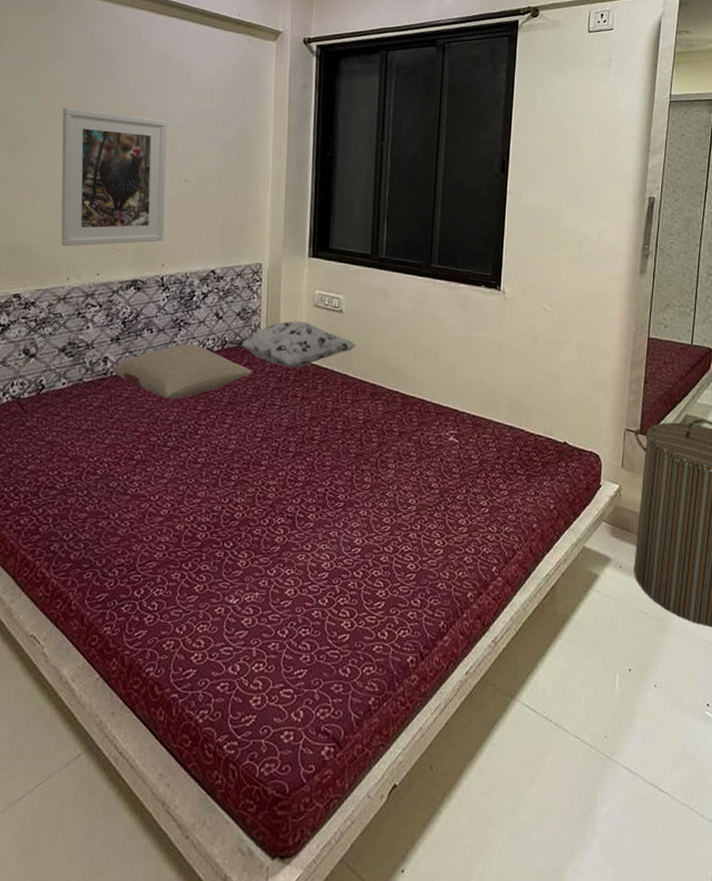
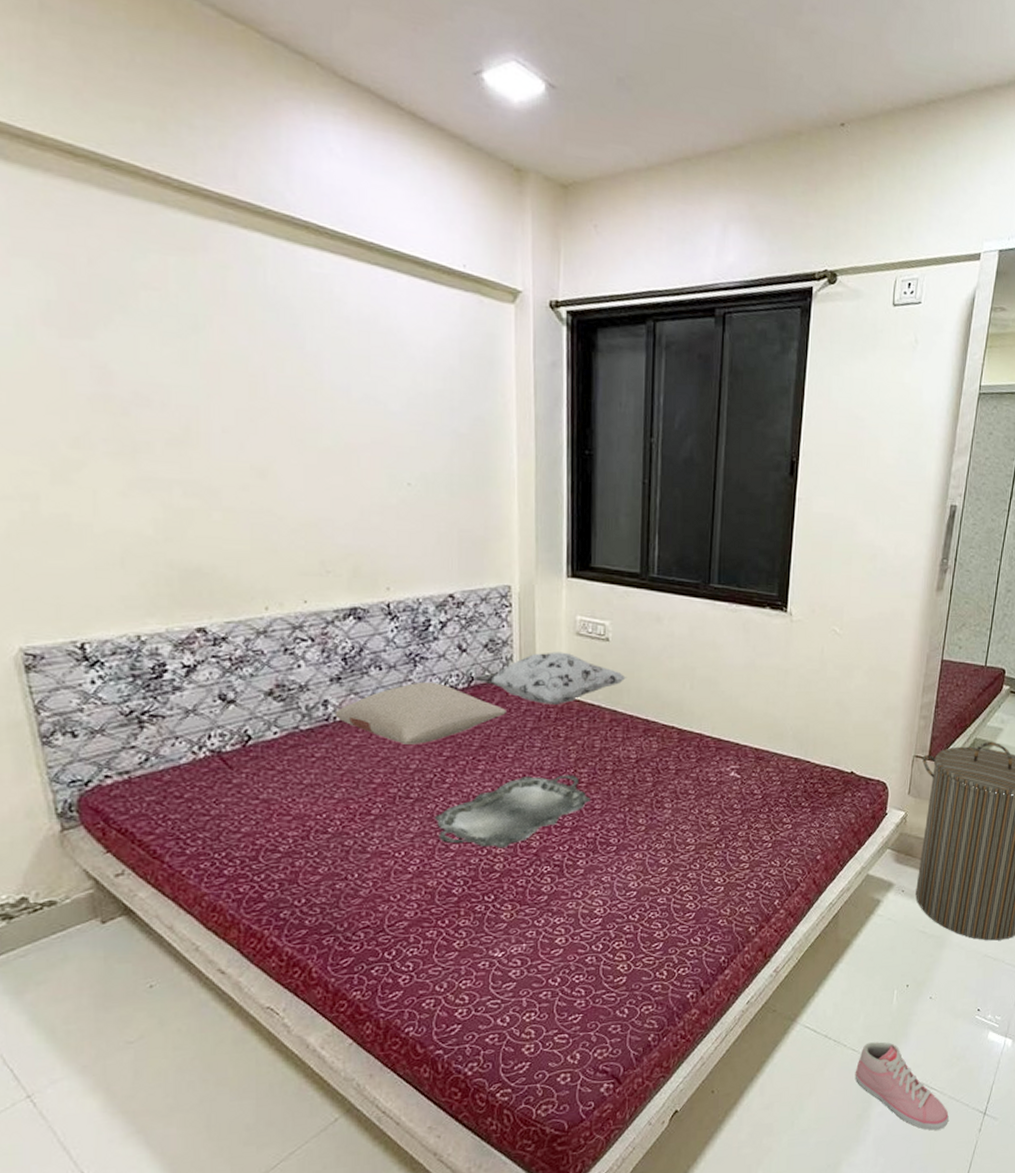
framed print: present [61,107,167,247] -> none [235,386,387,568]
serving tray: none [186,432,322,498] -> present [434,774,591,849]
sneaker: none [578,730,682,842] -> present [855,1042,949,1131]

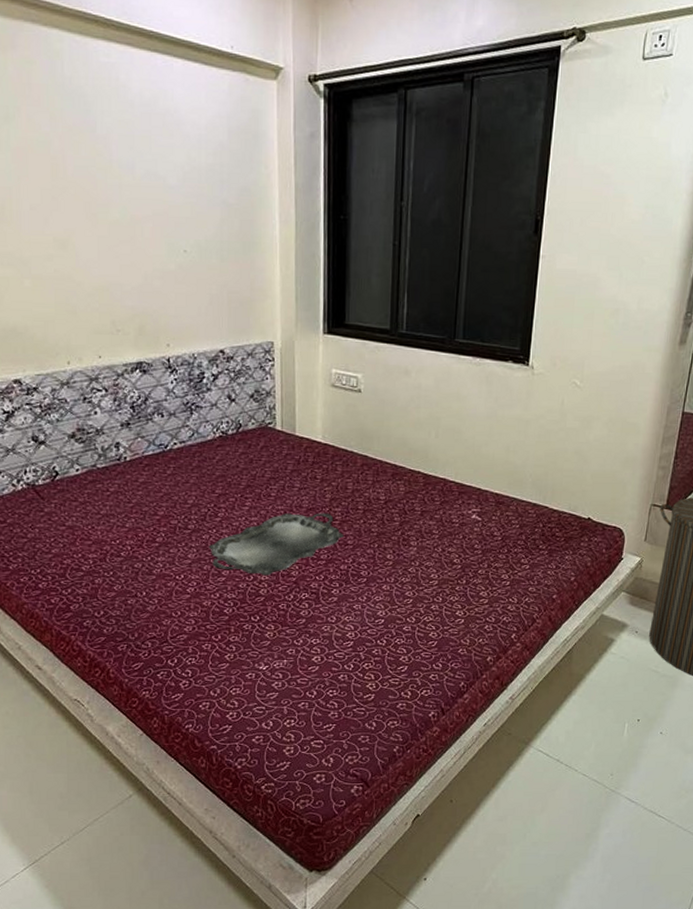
pillow: present [335,681,506,744] -> none [125,427,270,483]
decorative pillow: present [473,652,627,706] -> none [241,402,378,451]
sneaker: present [855,1042,949,1131] -> none [585,769,676,855]

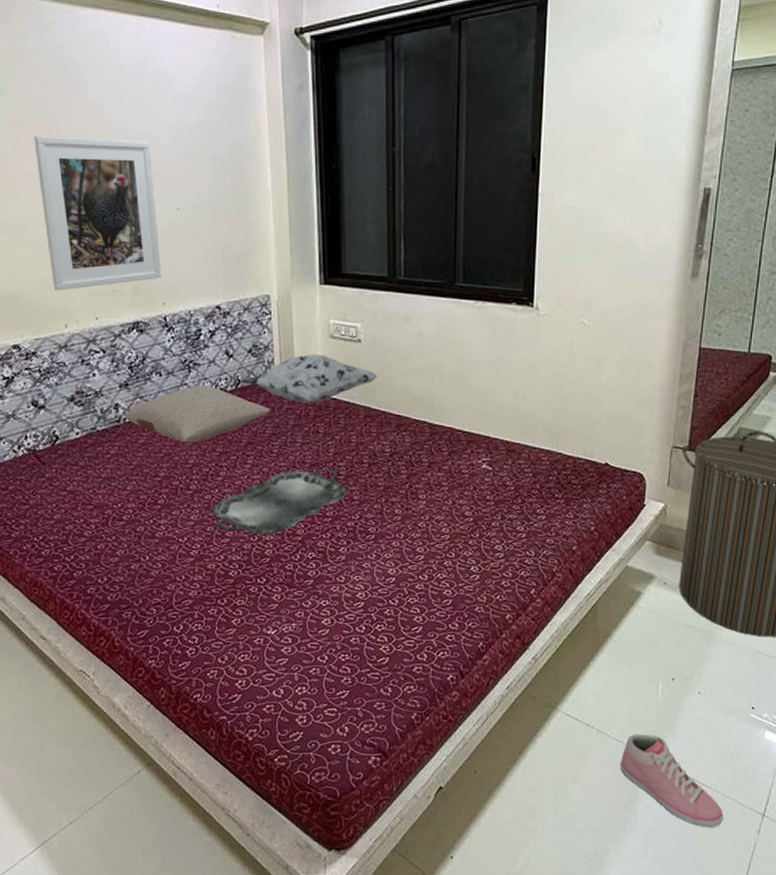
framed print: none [40,168,167,328] -> present [34,135,162,291]
pillow: none [125,427,270,483] -> present [124,385,270,442]
decorative pillow: none [241,402,378,451] -> present [240,354,379,404]
sneaker: none [585,769,676,855] -> present [620,734,723,828]

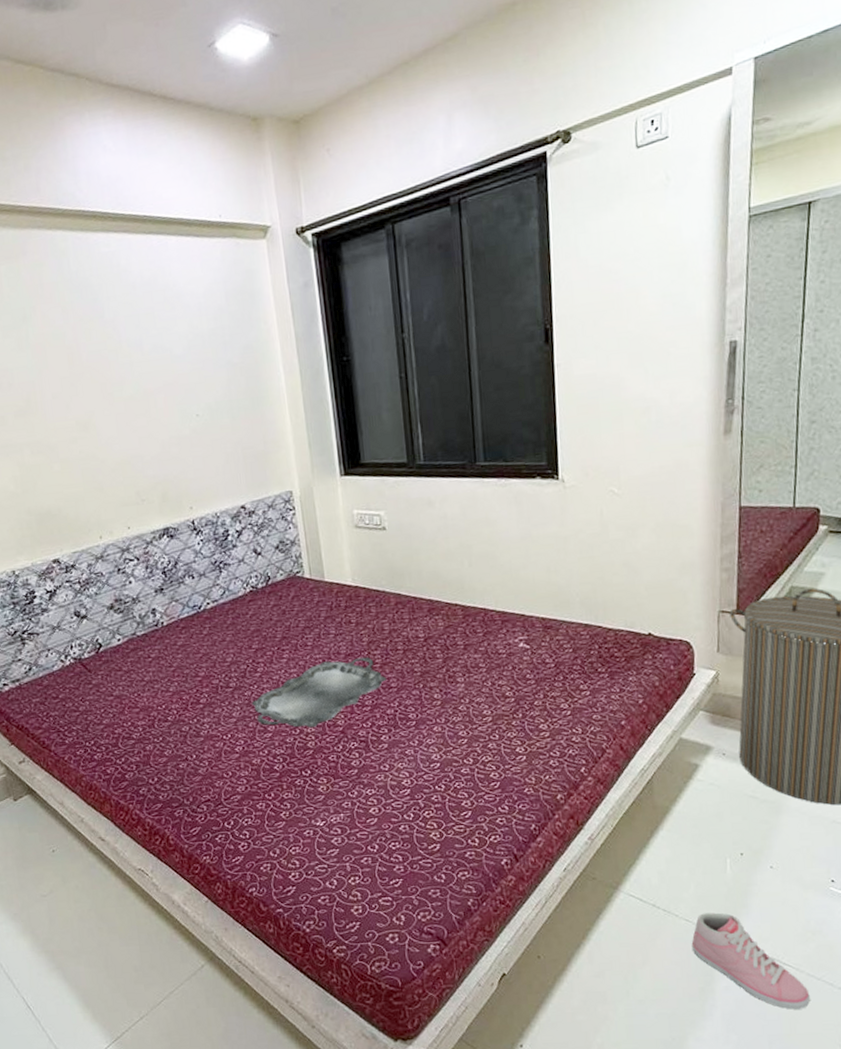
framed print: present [34,135,162,291] -> none [58,353,187,505]
pillow: present [124,385,270,442] -> none [162,584,302,641]
decorative pillow: present [240,354,379,404] -> none [270,545,407,595]

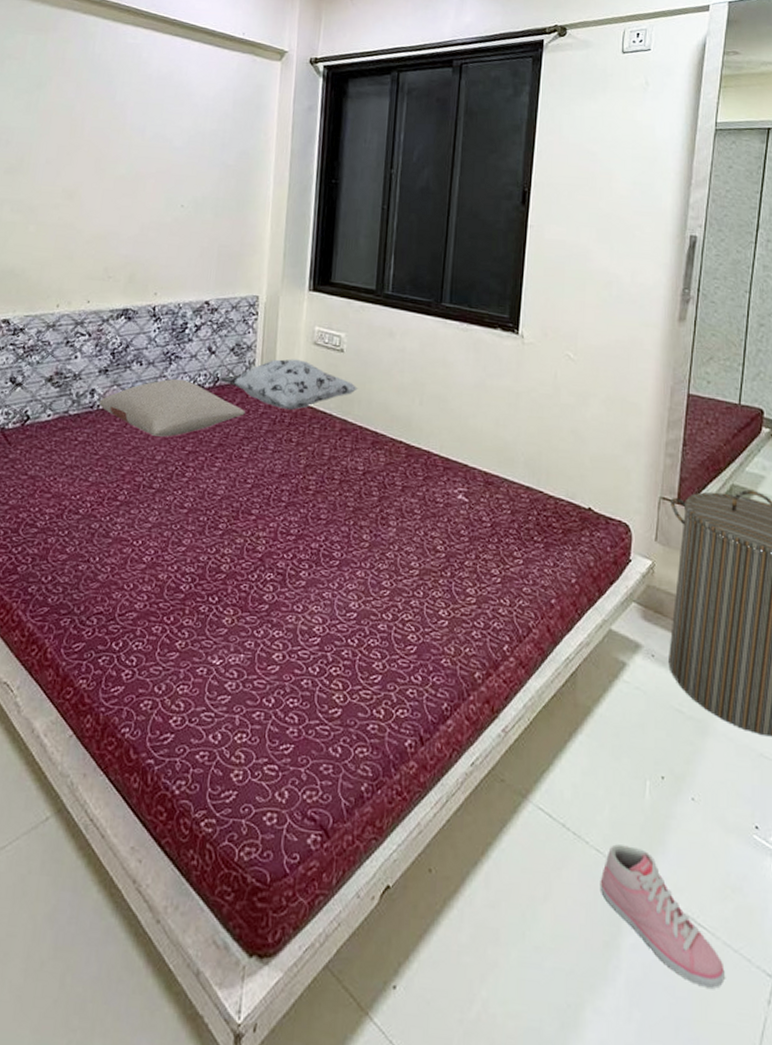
pillow: none [162,584,302,641] -> present [99,378,245,437]
serving tray: present [251,657,386,728] -> none [171,478,317,549]
decorative pillow: none [270,545,407,595] -> present [219,359,359,411]

